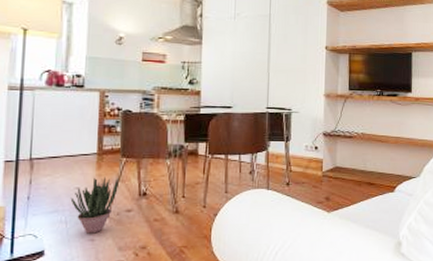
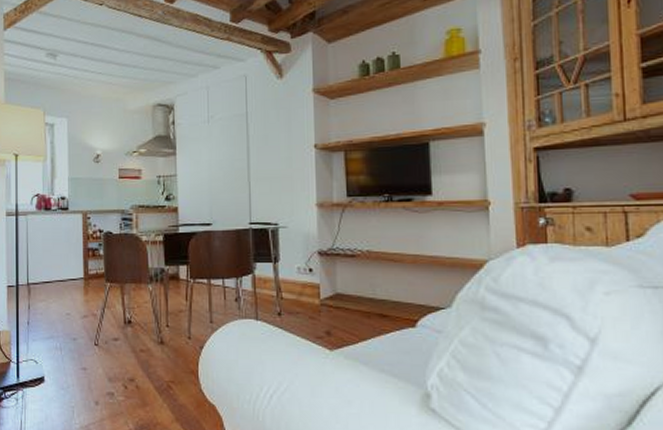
potted plant: present [70,177,119,234] -> none [63,303,105,362]

